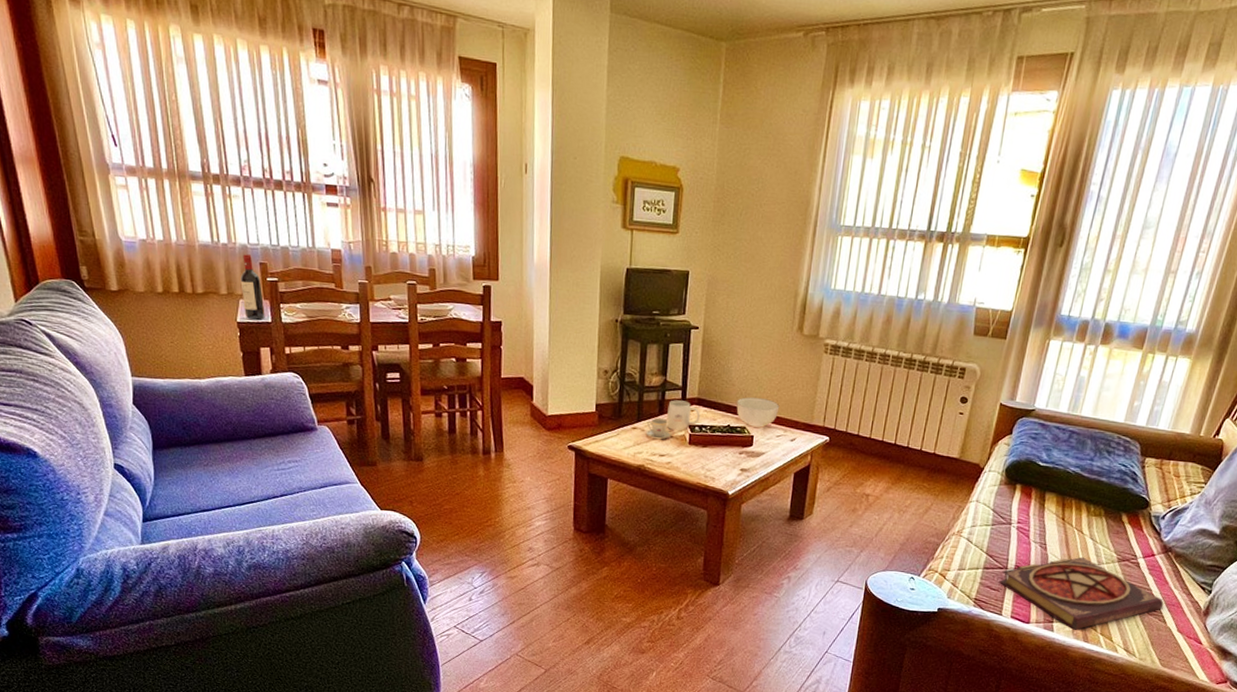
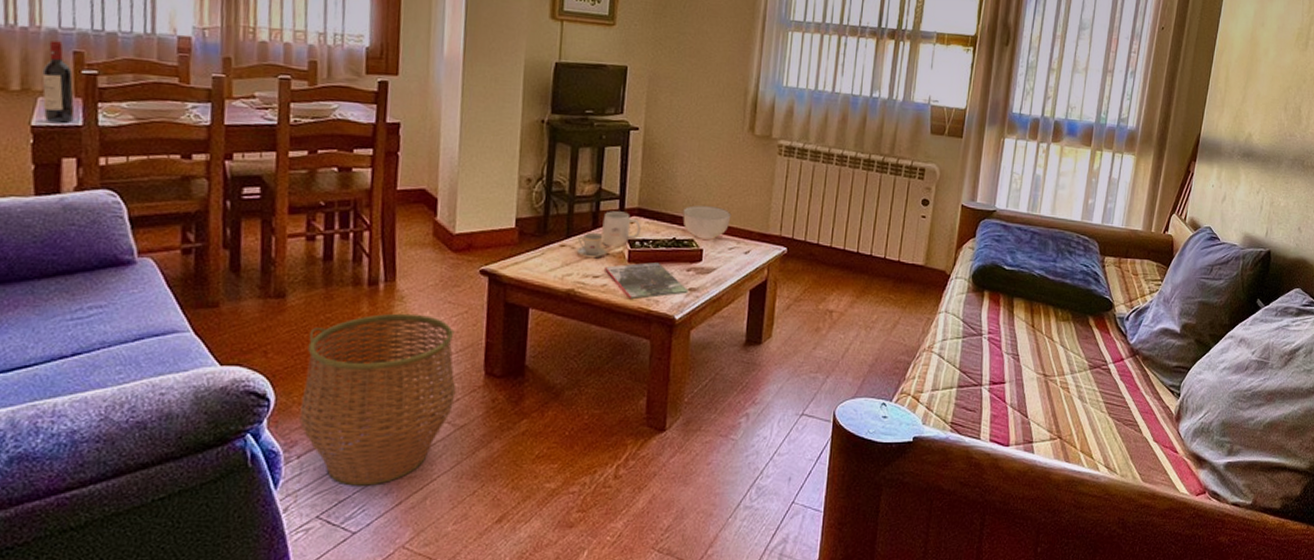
basket: none [438,477,552,608] -> present [299,313,456,486]
magazine: none [669,445,740,476] -> present [605,262,689,300]
book: present [999,557,1164,630] -> none [975,366,1138,449]

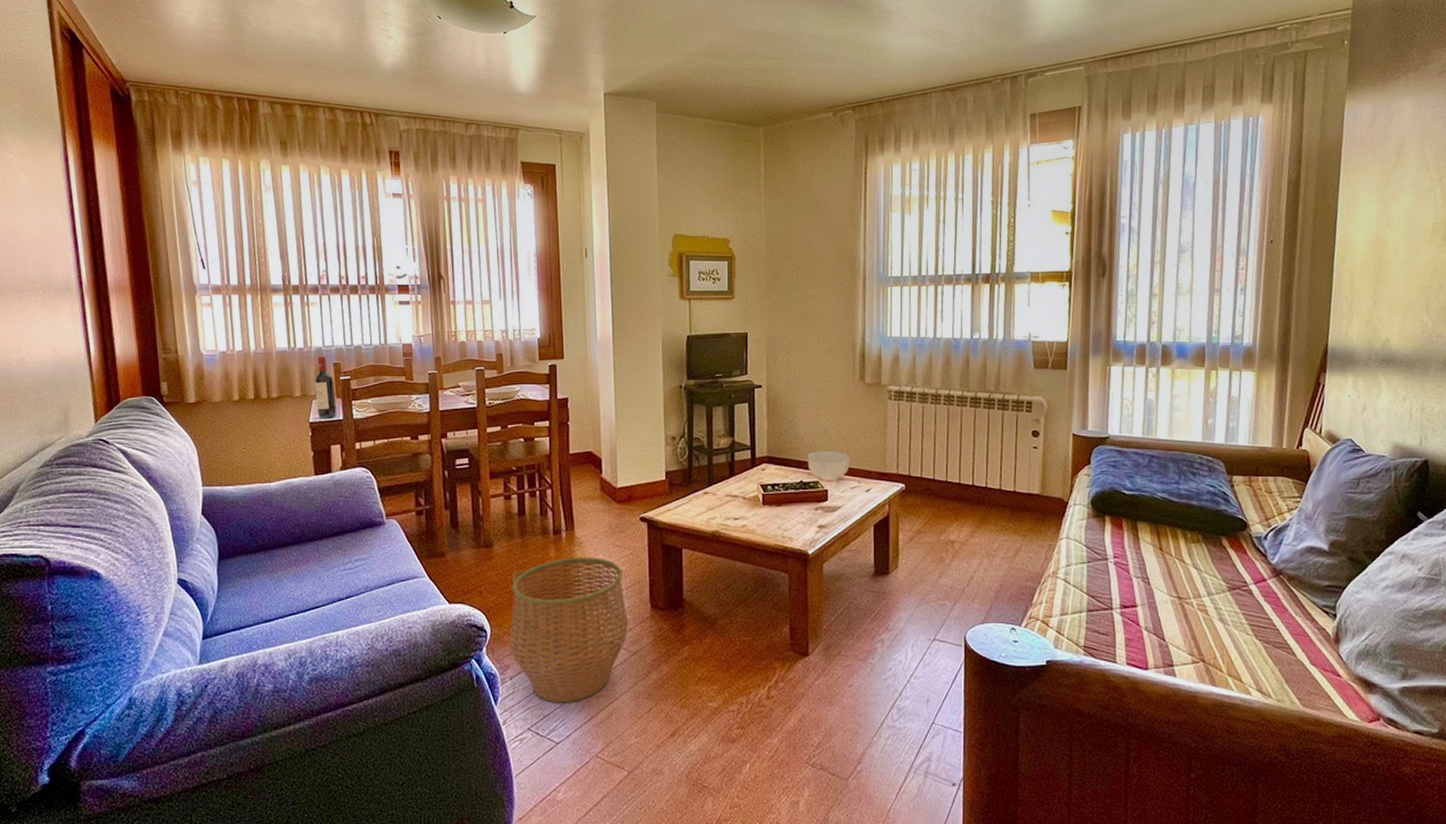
teacup: present [576,233,608,259] -> none [718,481,745,503]
mug: present [601,211,641,248] -> none [738,460,771,492]
magazine: present [605,262,689,300] -> none [743,504,818,538]

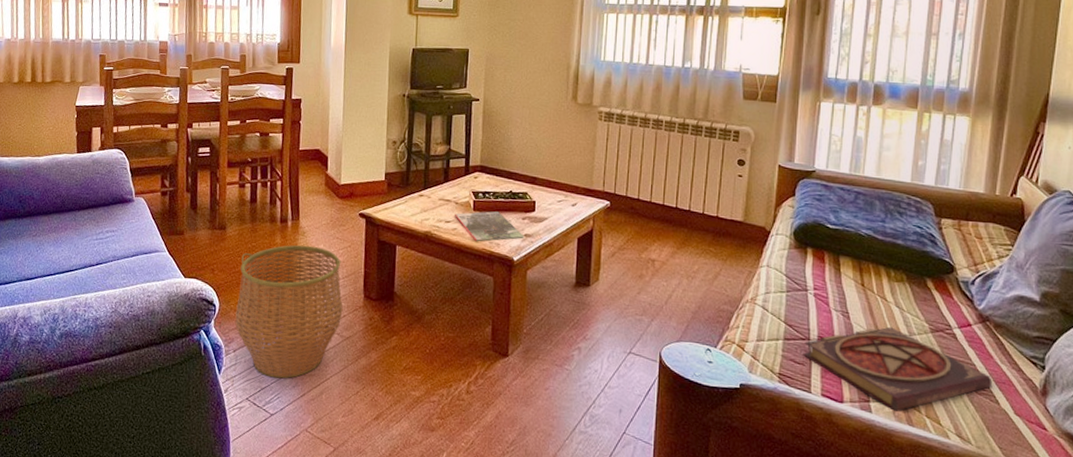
wine bottle: present [314,356,337,420] -> none [82,48,100,104]
magazine: none [743,504,818,538] -> present [455,211,524,242]
bowl: present [807,450,851,482] -> none [517,163,559,194]
book: none [1106,589,1289,673] -> present [803,326,993,411]

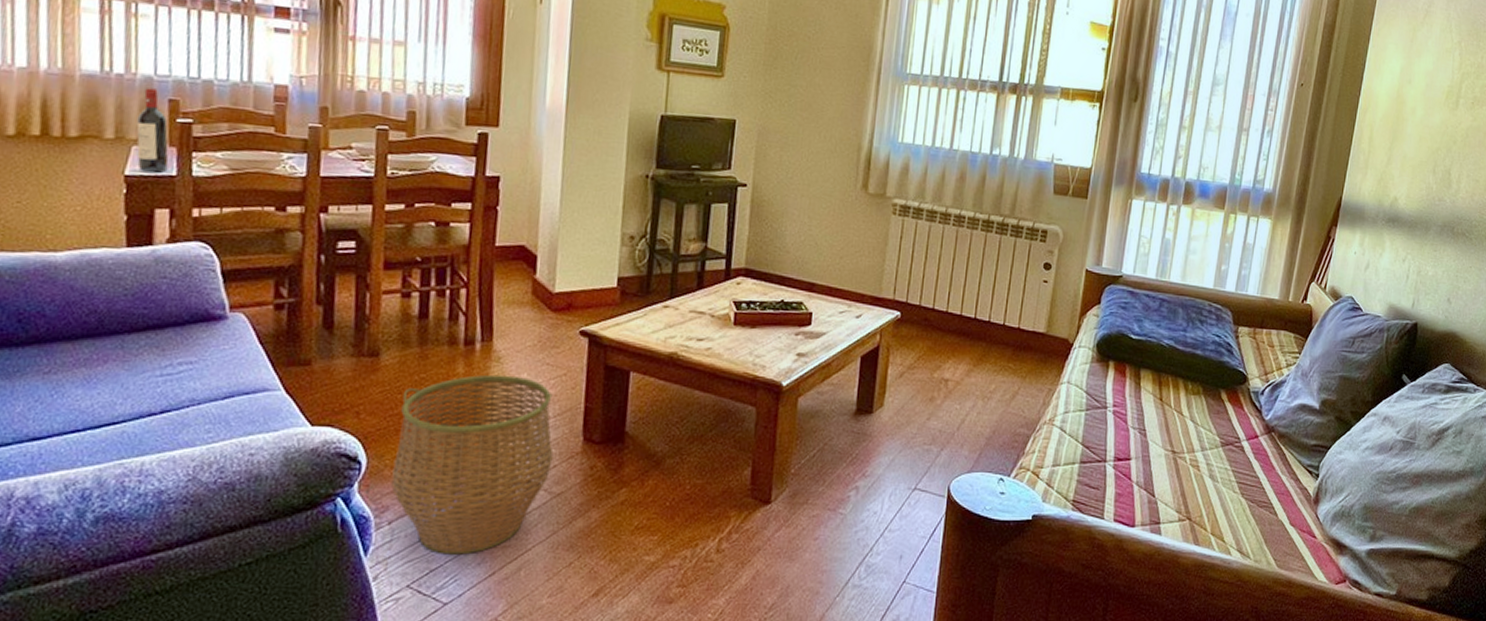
wine bottle: none [82,48,100,104] -> present [136,88,169,173]
magazine: present [455,211,524,242] -> none [709,325,797,364]
book: present [803,326,993,411] -> none [1098,442,1273,531]

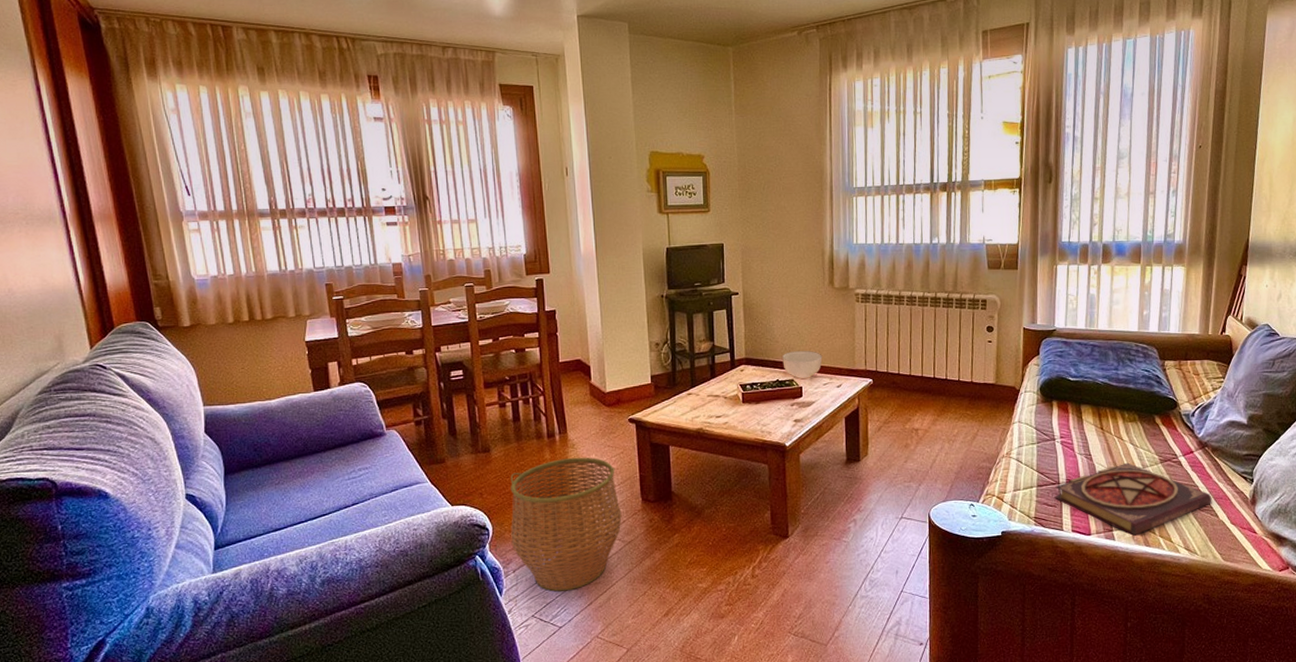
wine bottle: present [136,88,169,173] -> none [307,278,332,338]
bowl: none [791,266,843,304] -> present [782,350,823,380]
book: none [1098,442,1273,531] -> present [1054,462,1212,536]

